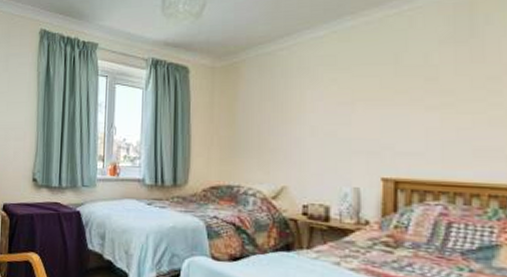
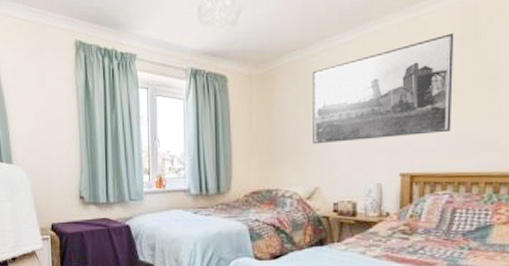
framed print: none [280,30,446,141] -> present [312,33,454,145]

